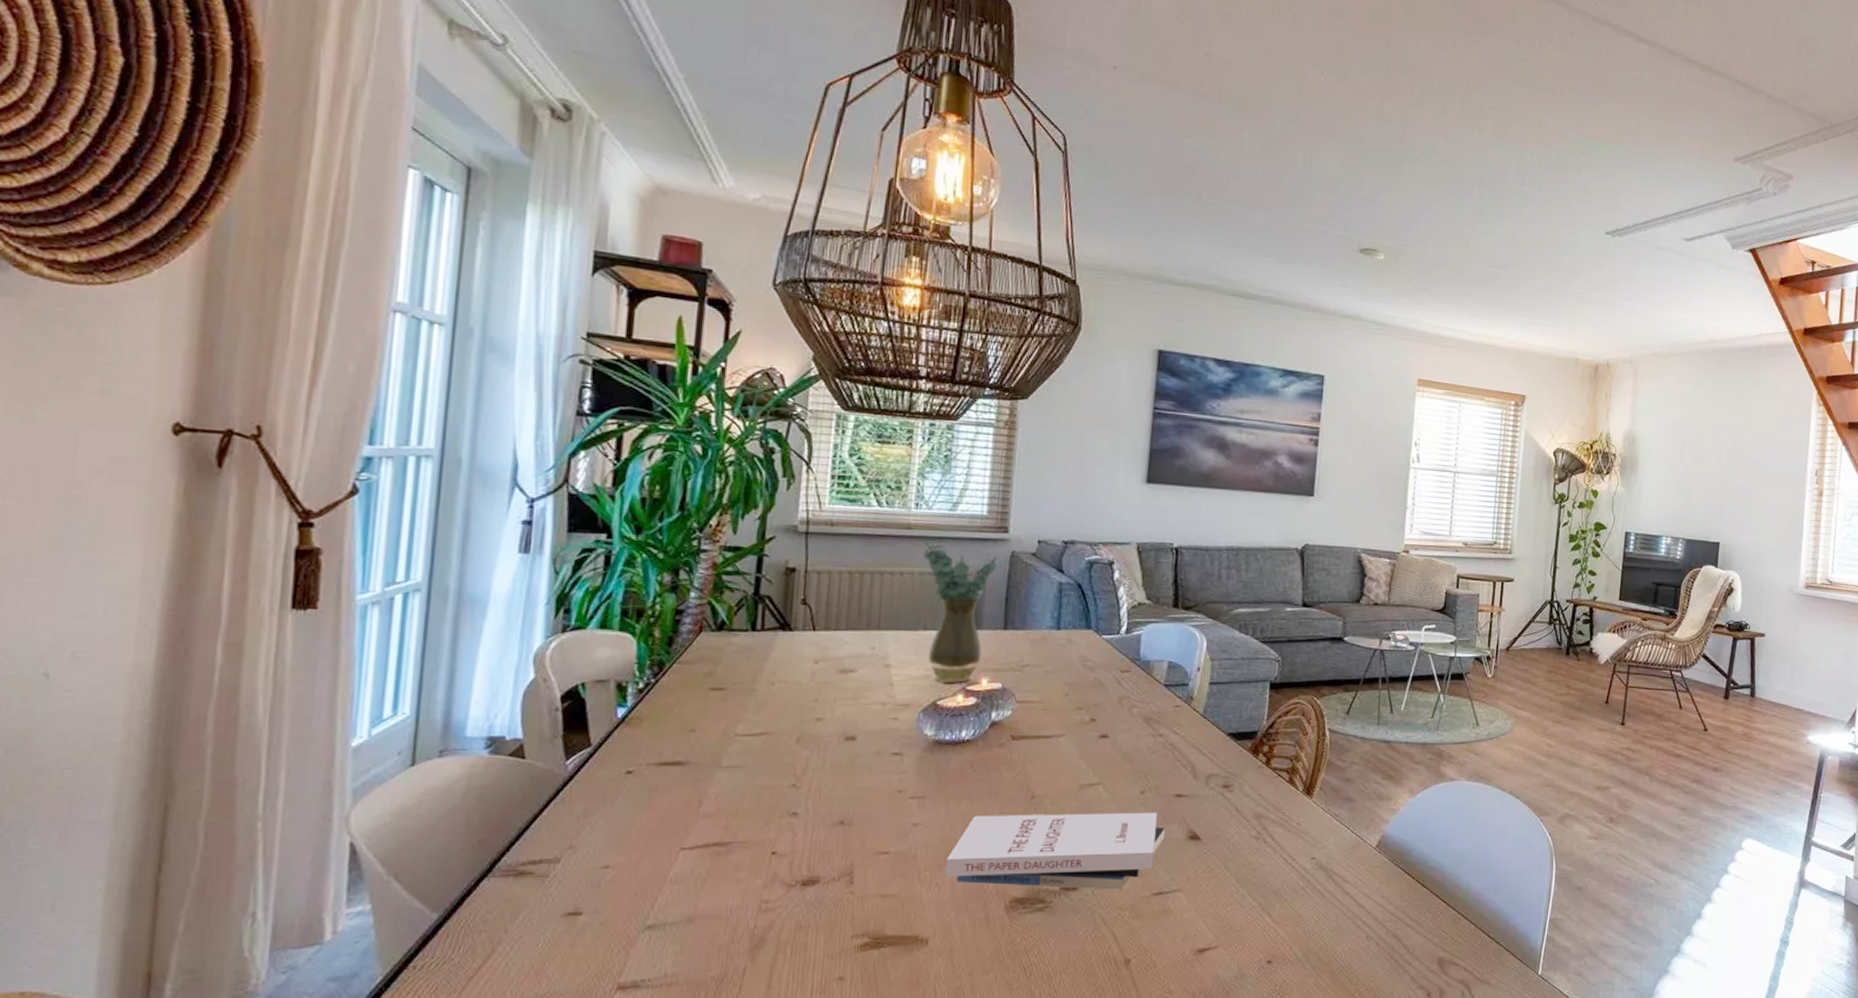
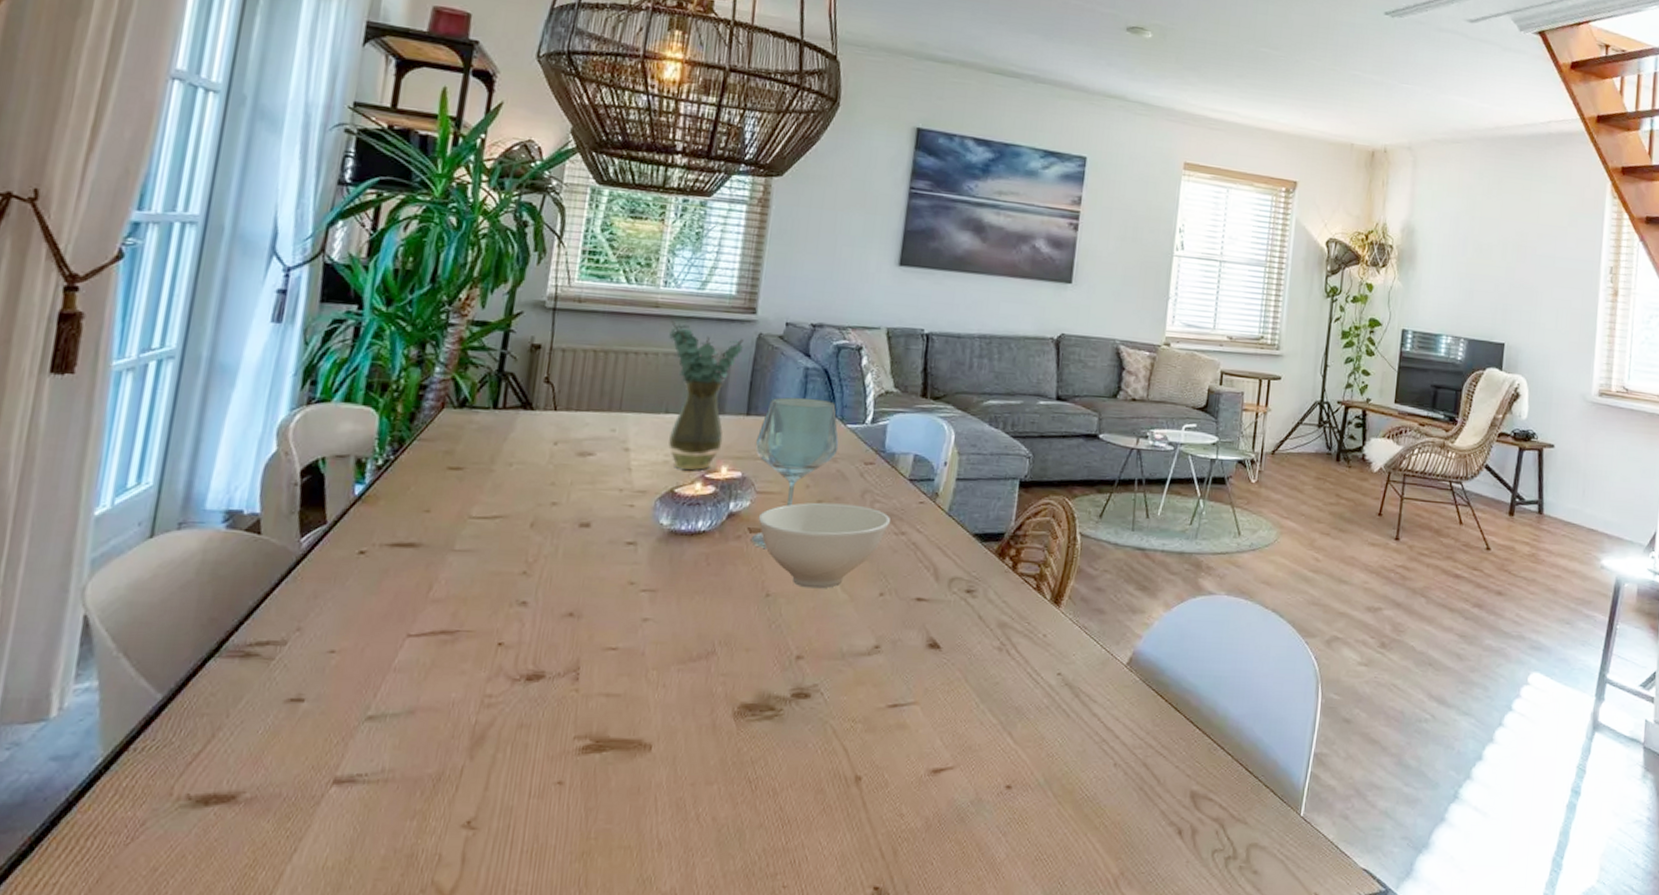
books: present [945,812,1166,890] -> none [672,612,905,700]
wine glass: none [1013,611,1095,754] -> present [750,397,839,548]
bowl: none [1020,709,1149,789] -> present [758,502,891,589]

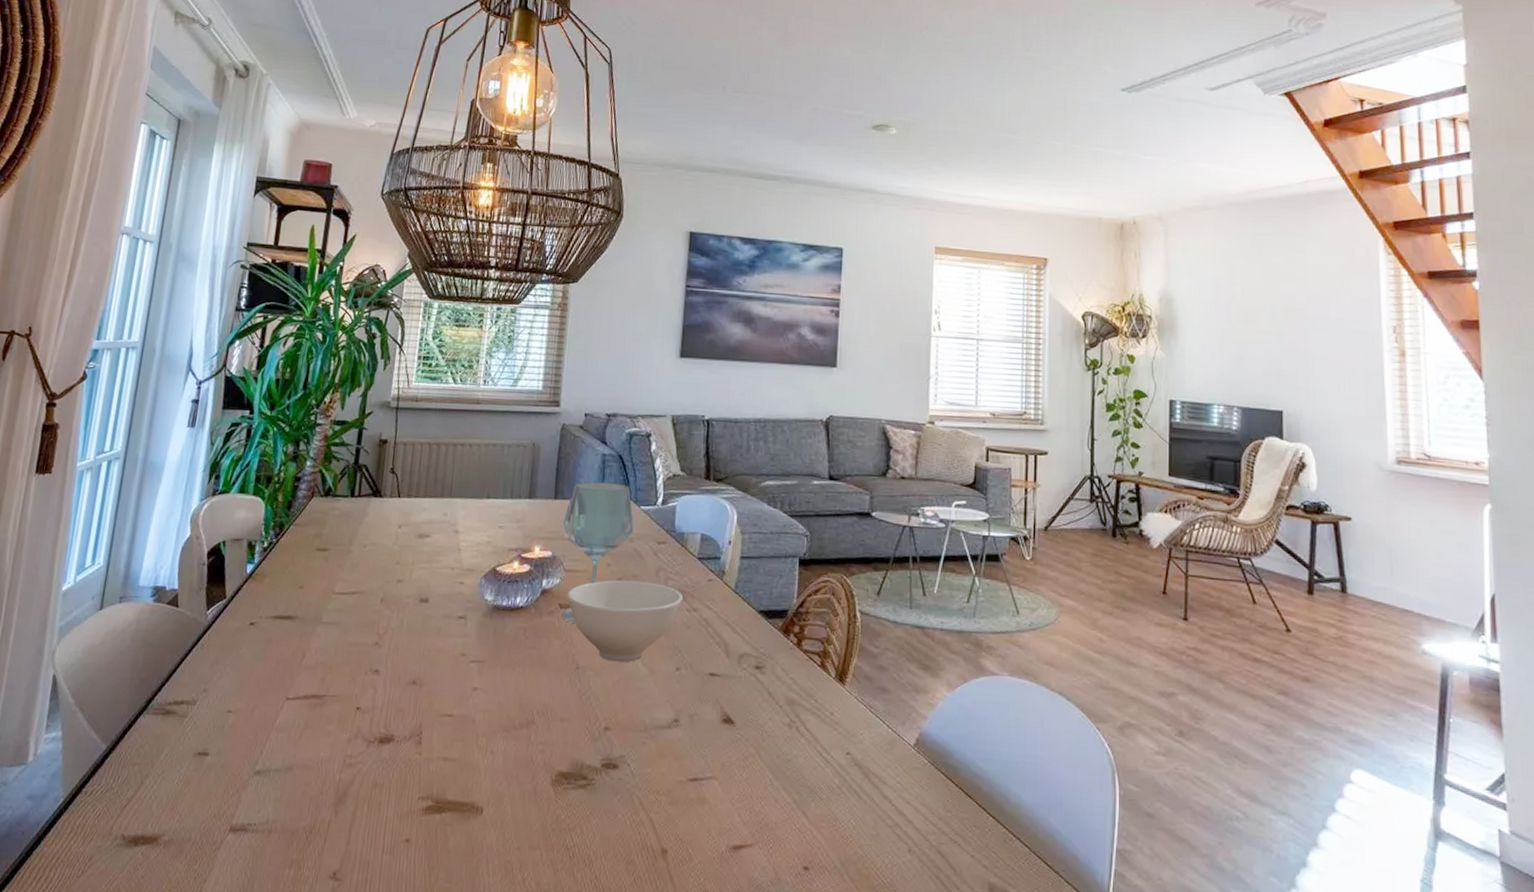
vase: present [668,319,744,470] -> none [489,414,550,550]

